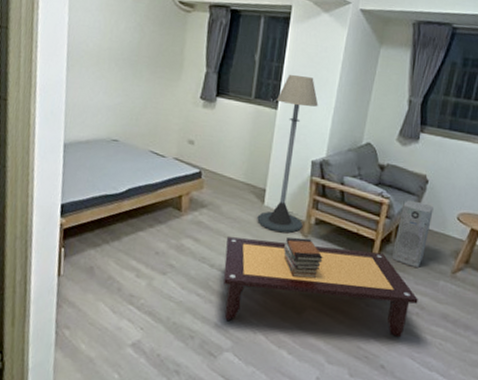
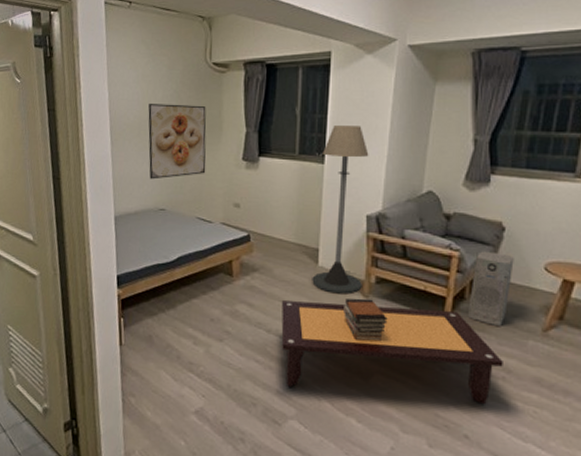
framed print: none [104,33,169,110] -> present [148,104,206,180]

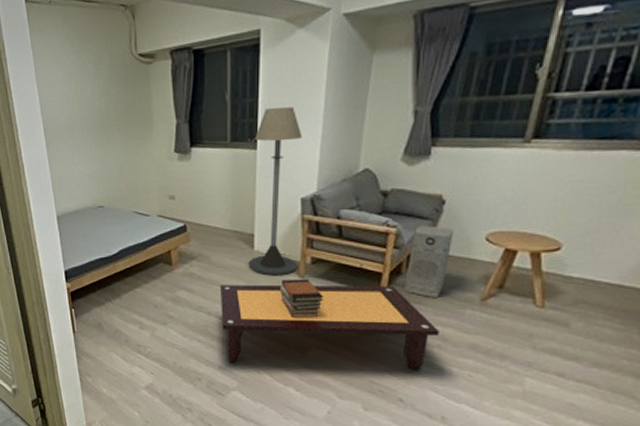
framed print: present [148,104,206,180] -> none [79,100,140,178]

